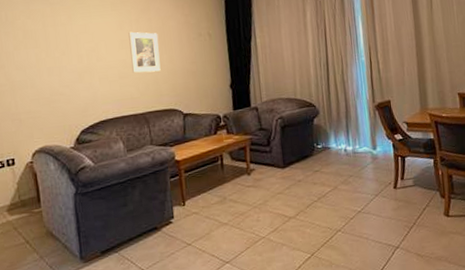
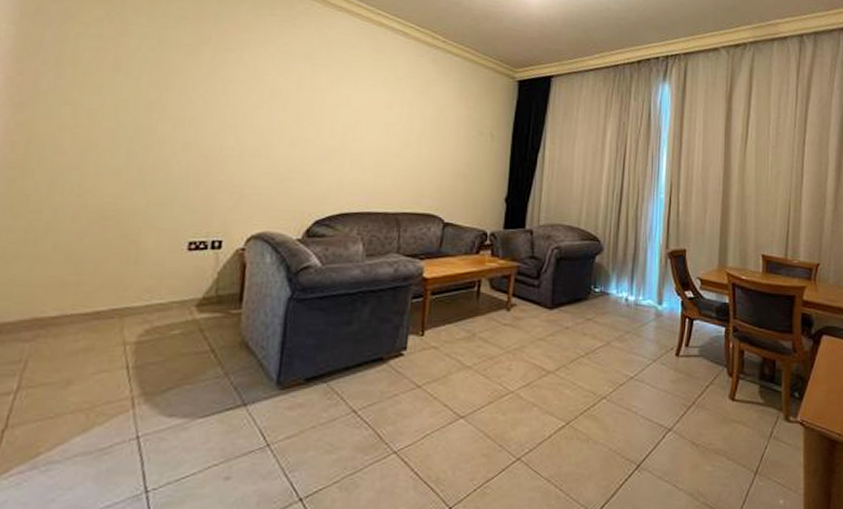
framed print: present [128,31,161,73] -> none [393,114,432,167]

